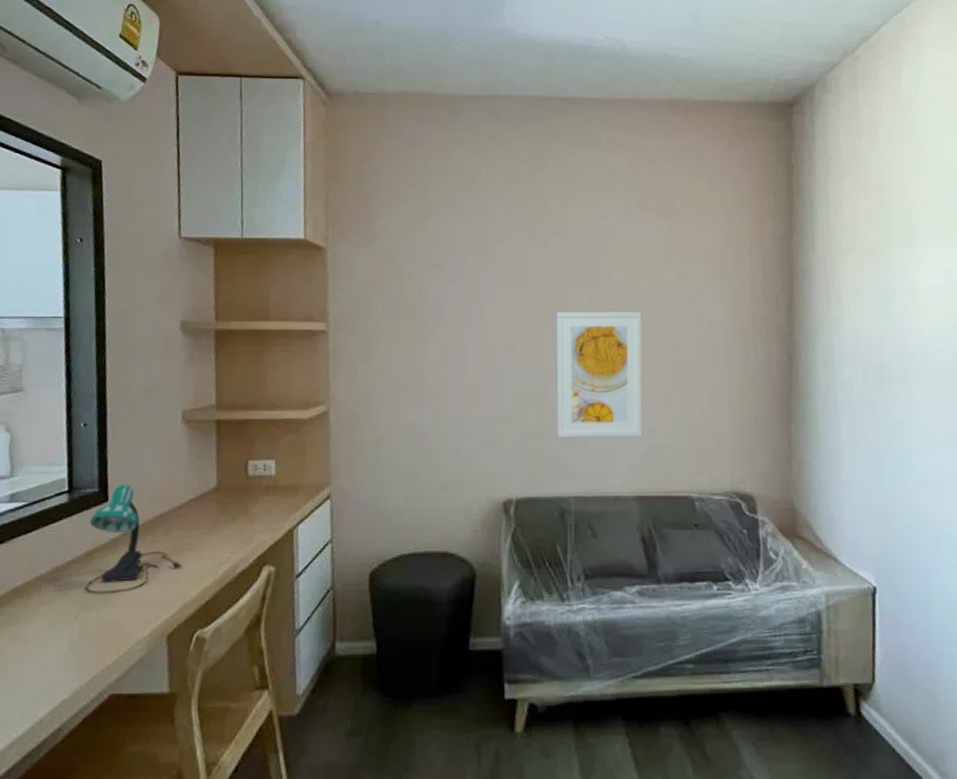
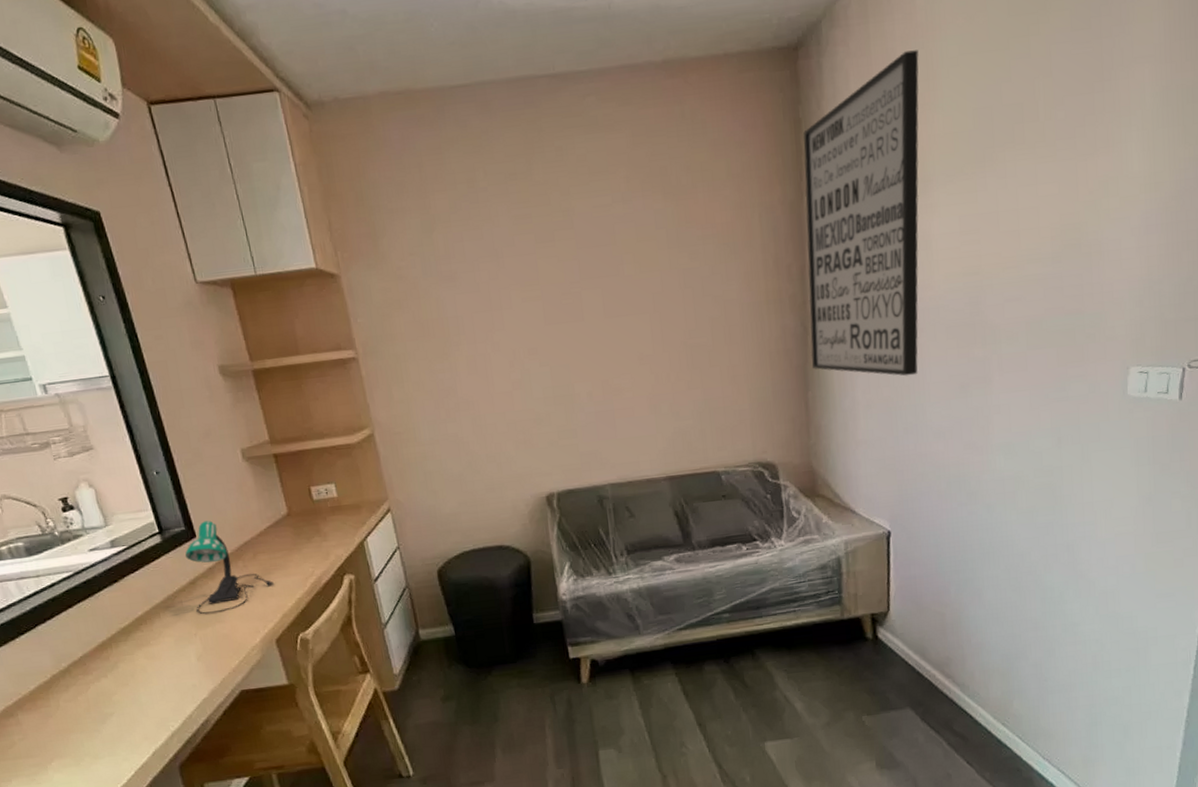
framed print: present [556,311,642,438] -> none [573,300,667,432]
wall art: none [795,120,905,420] -> present [803,50,919,376]

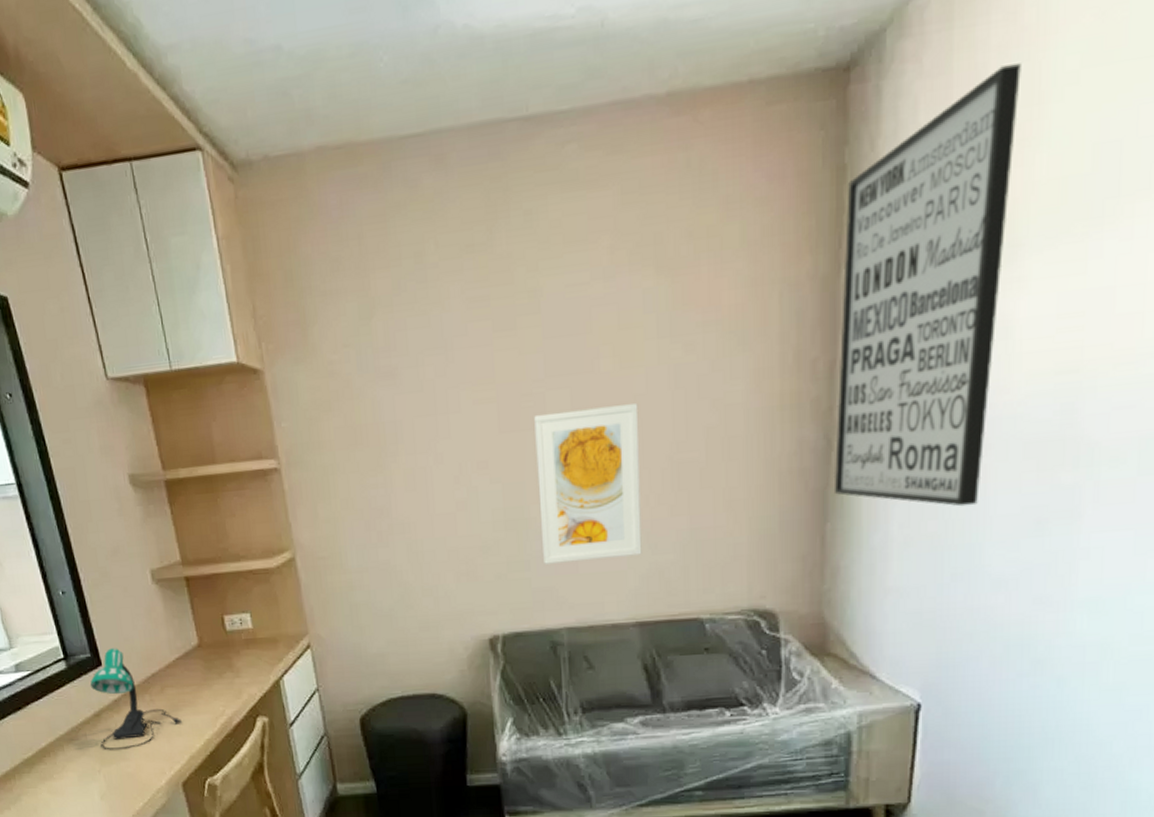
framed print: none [573,300,667,432] -> present [534,403,642,564]

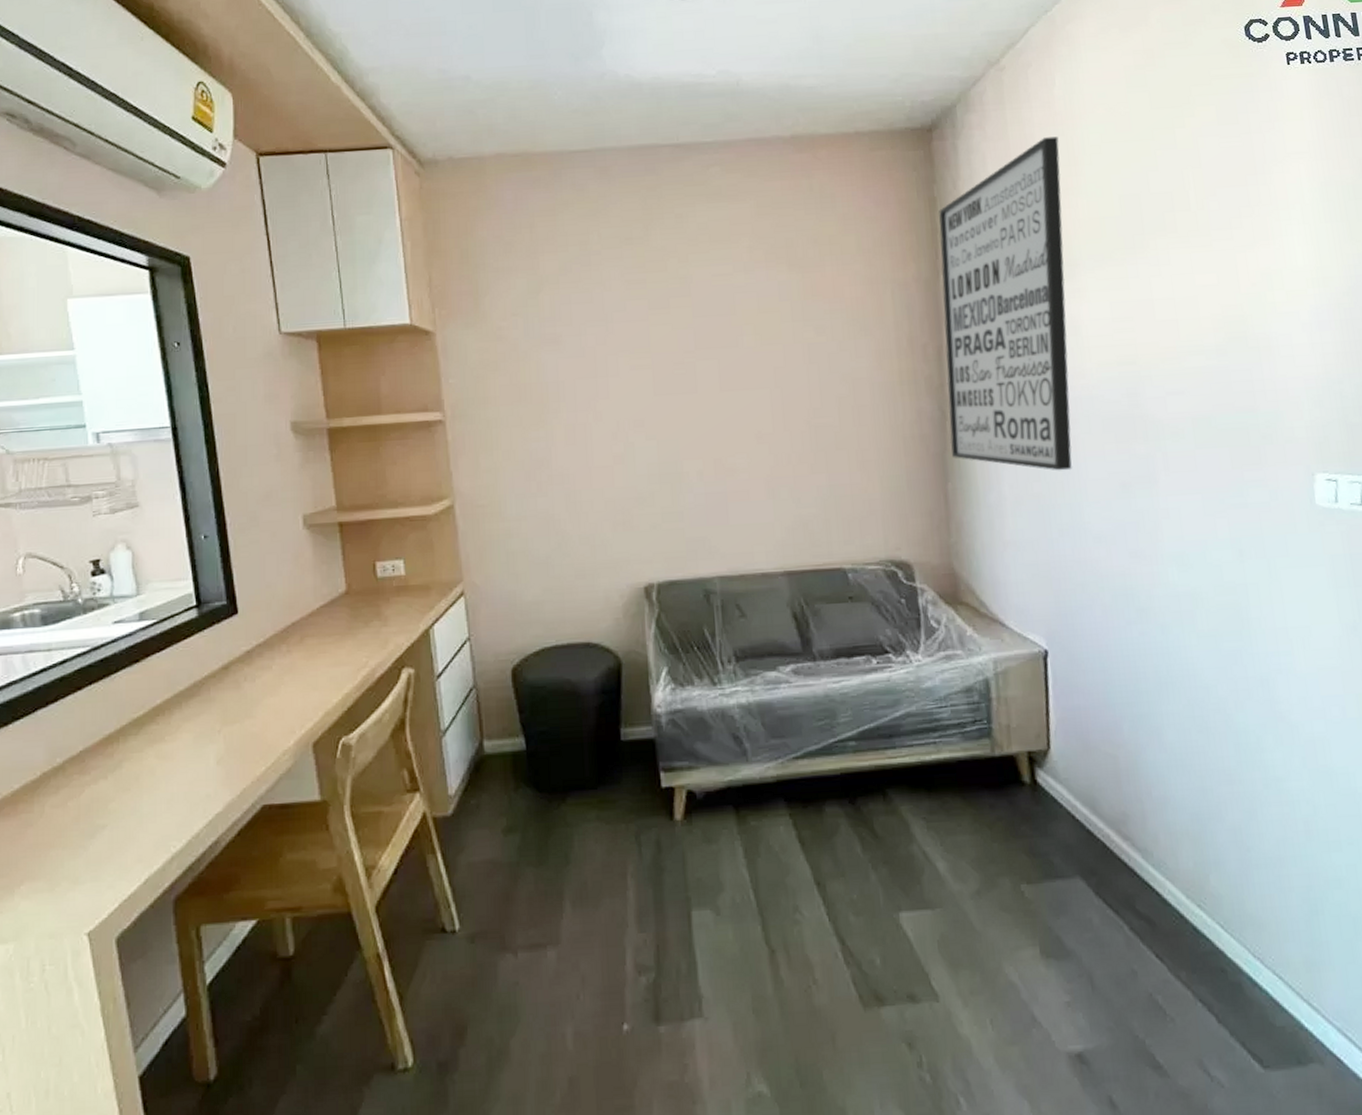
desk lamp: present [90,648,182,750] -> none [221,595,319,707]
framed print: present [534,403,642,564] -> none [686,375,787,516]

